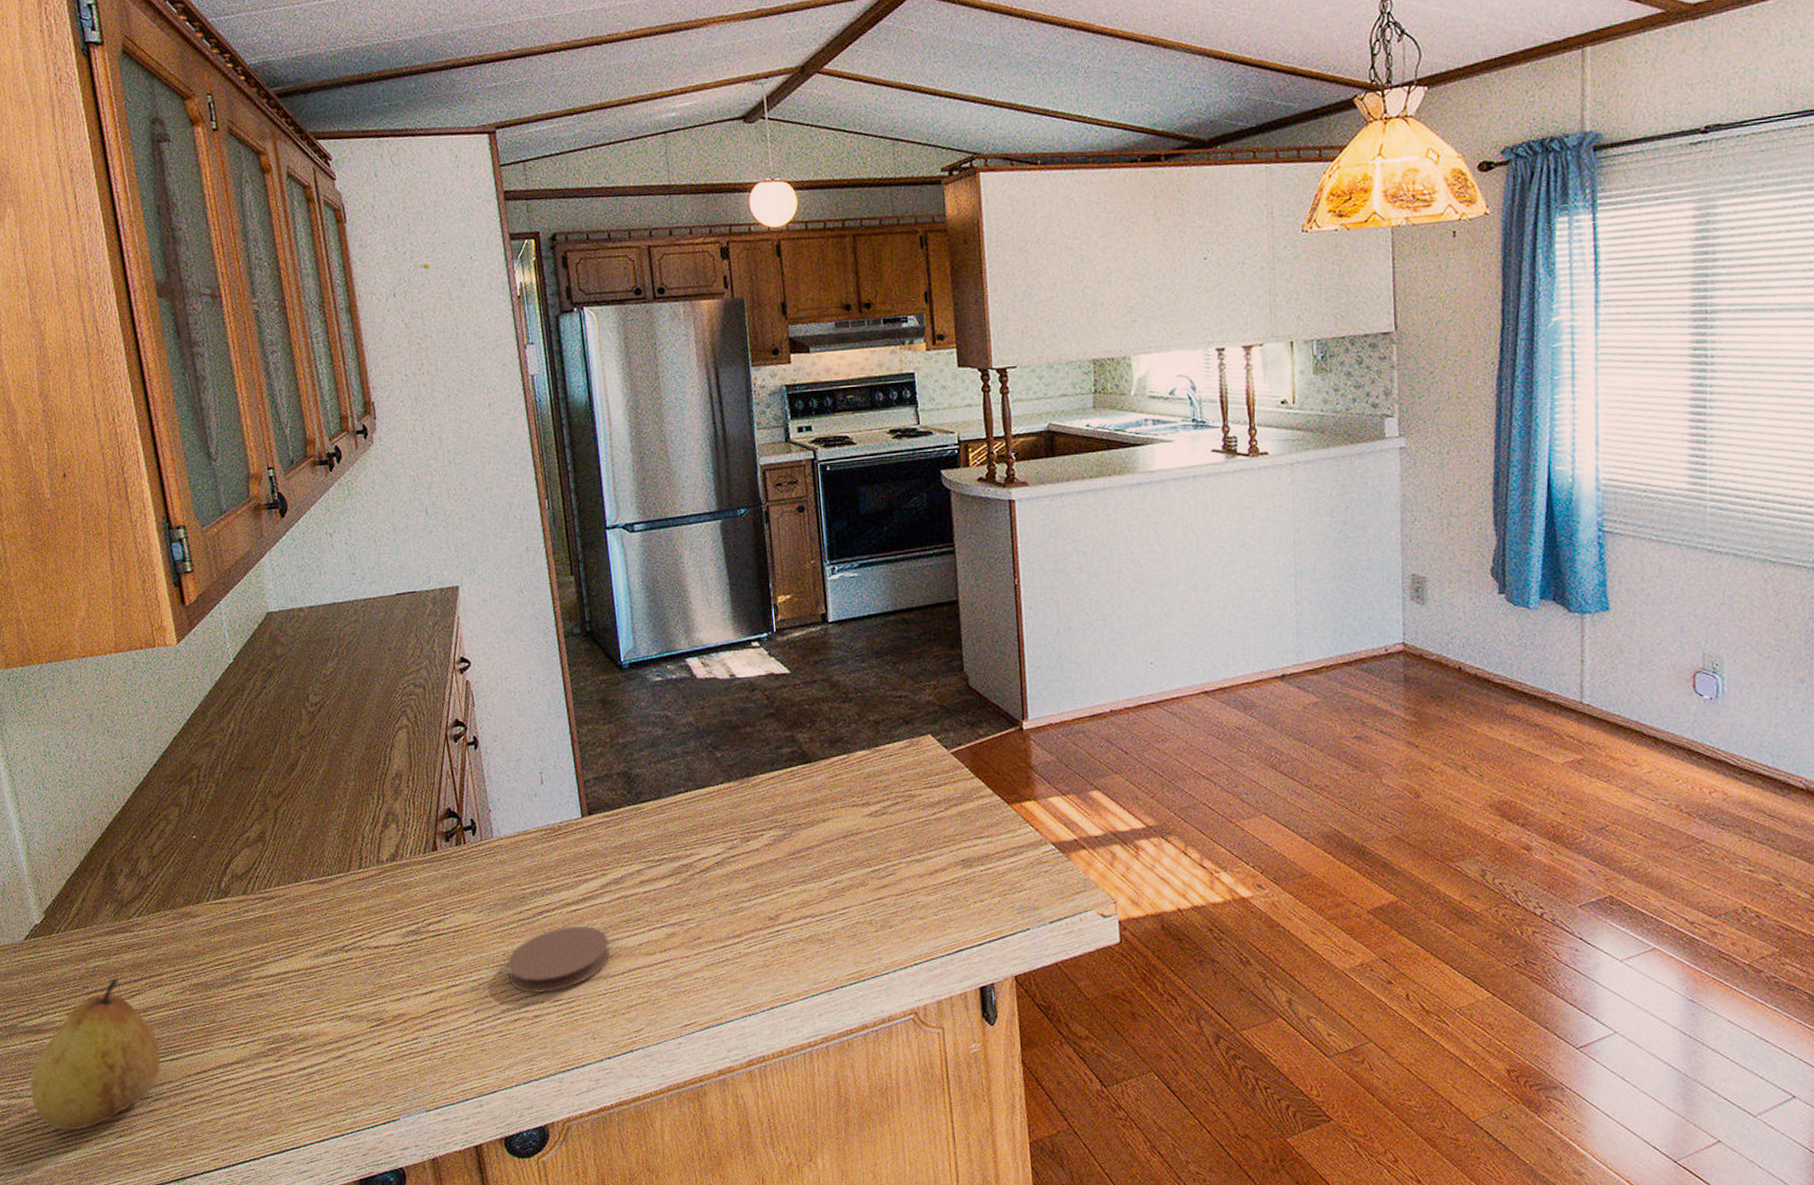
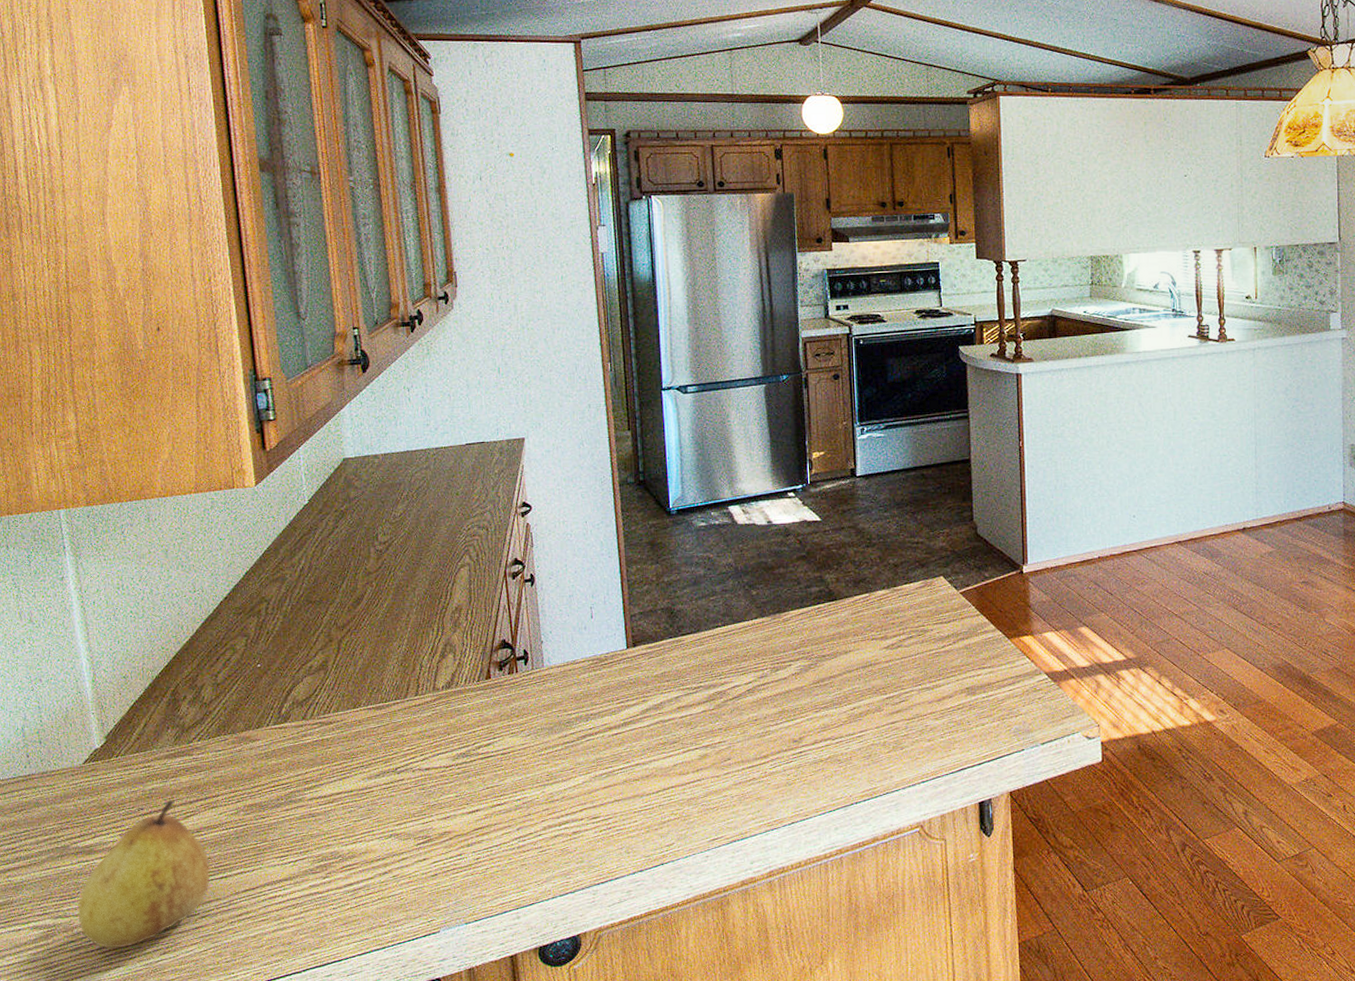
coaster: present [507,926,610,994] -> none [550,748,647,812]

